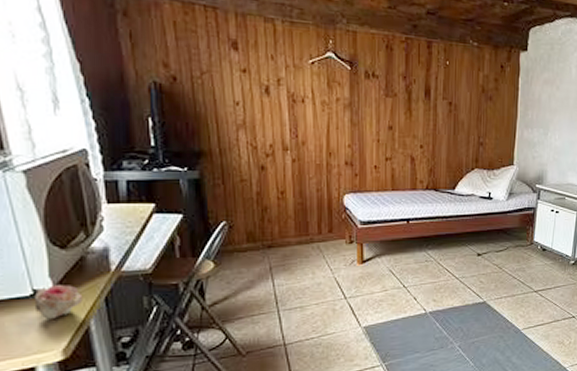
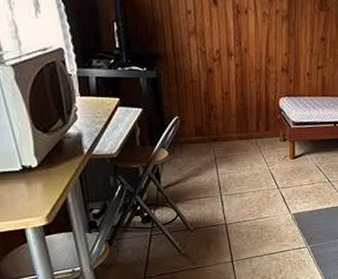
flower: present [34,285,83,319] -> none [22,163,62,191]

